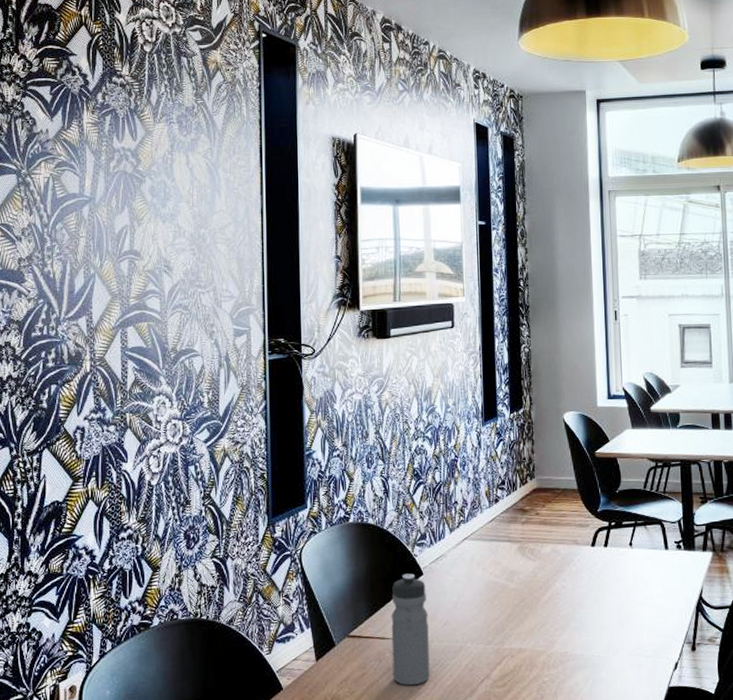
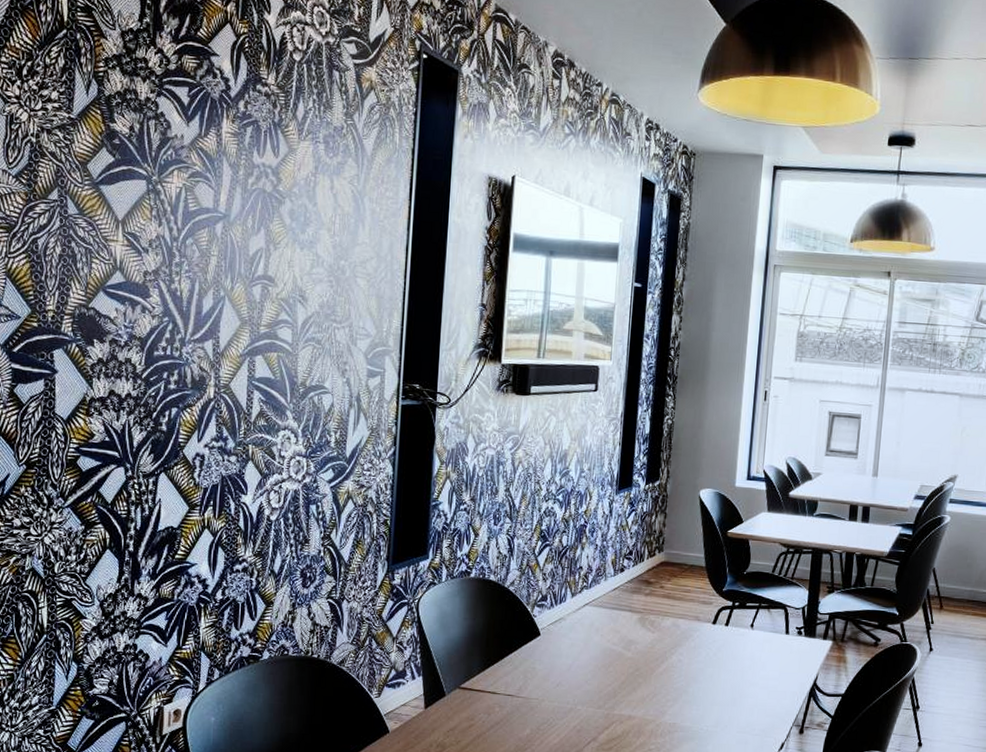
water bottle: present [391,573,430,686] -> none [500,633,542,741]

